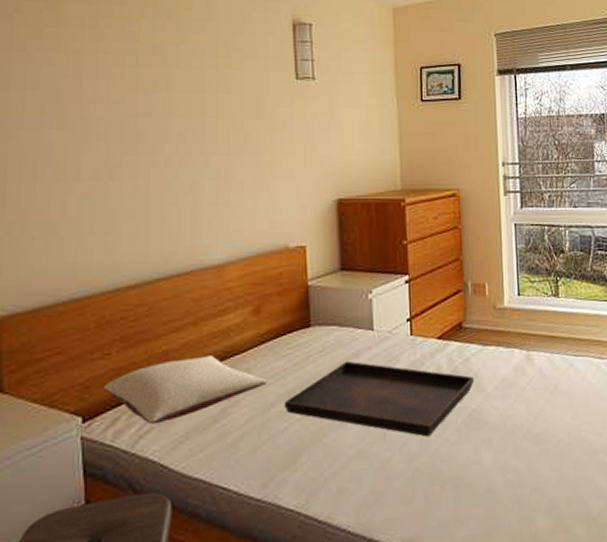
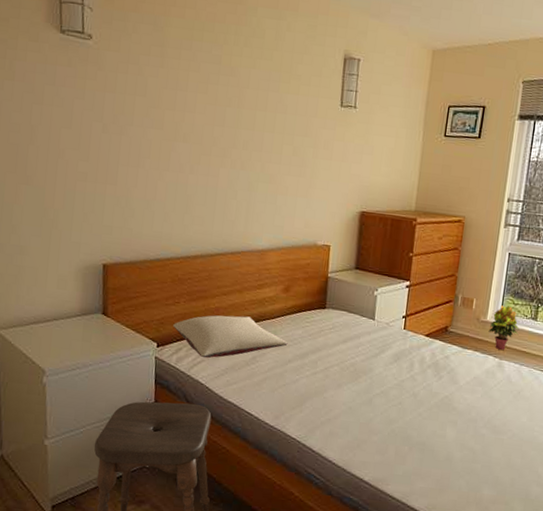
serving tray: present [284,360,475,437] -> none [298,339,451,409]
potted plant: none [508,285,542,339] -> present [488,305,519,350]

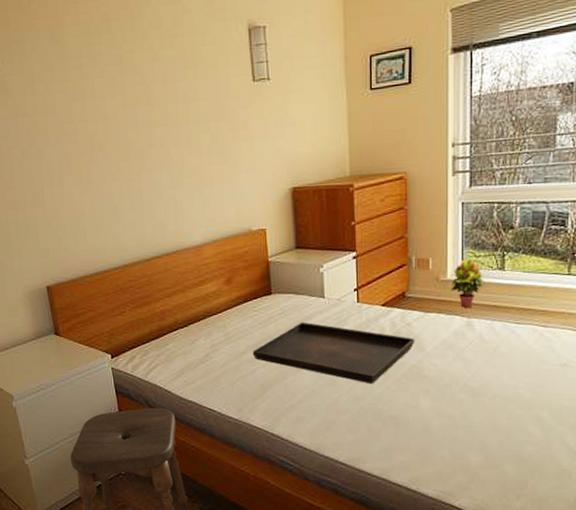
pillow: present [173,315,288,359] -> none [123,315,239,362]
serving tray: none [298,339,451,409] -> present [252,322,415,384]

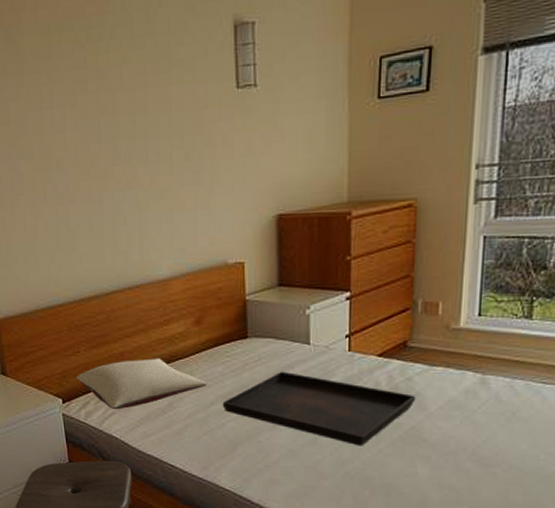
pillow: none [123,315,239,362] -> present [76,358,207,410]
potted plant: present [451,260,486,308] -> none [463,305,507,362]

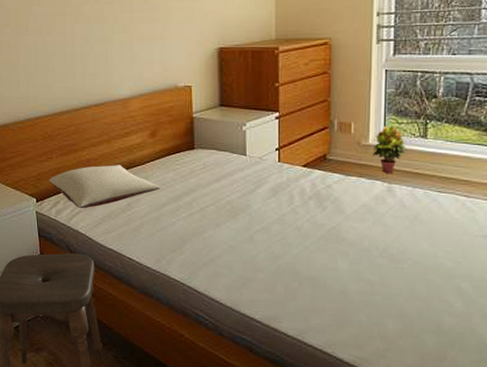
serving tray: present [222,371,416,446] -> none [173,177,335,244]
potted plant: none [463,305,507,362] -> present [372,126,408,173]

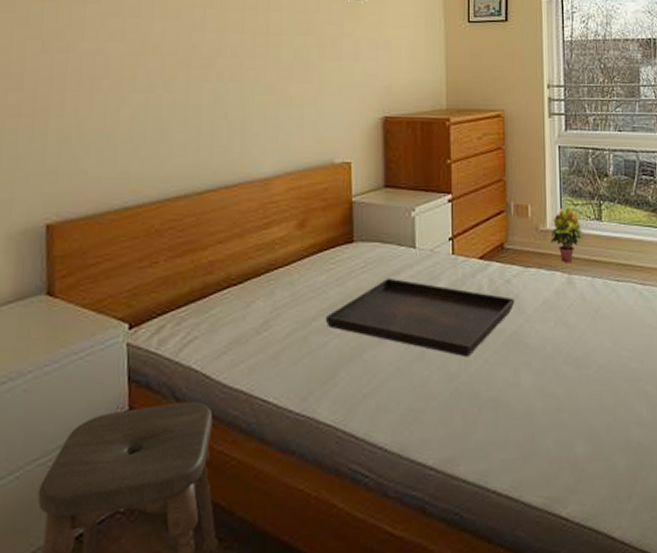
pillow: present [49,165,161,209] -> none [151,267,309,334]
serving tray: none [173,177,335,244] -> present [325,277,515,357]

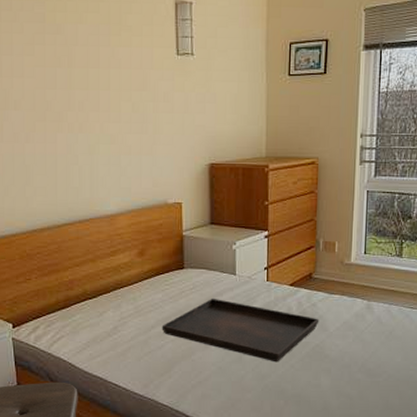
potted plant: present [550,208,585,262] -> none [354,245,385,291]

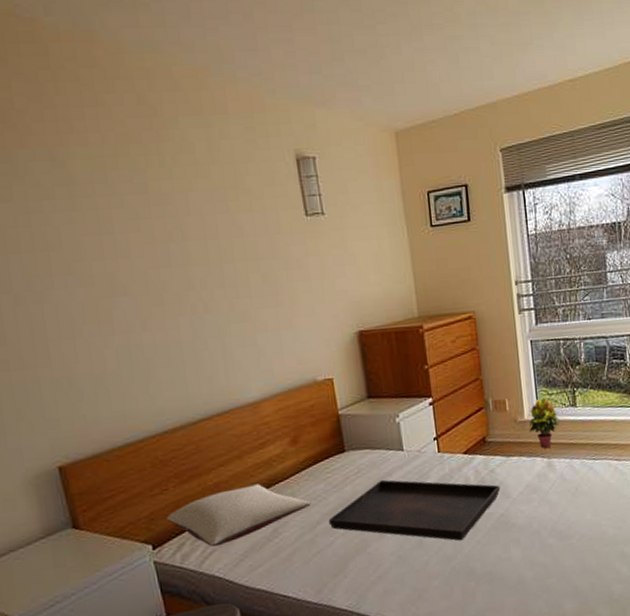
pillow: none [27,286,149,334] -> present [167,484,311,547]
potted plant: none [354,245,385,291] -> present [528,398,561,448]

